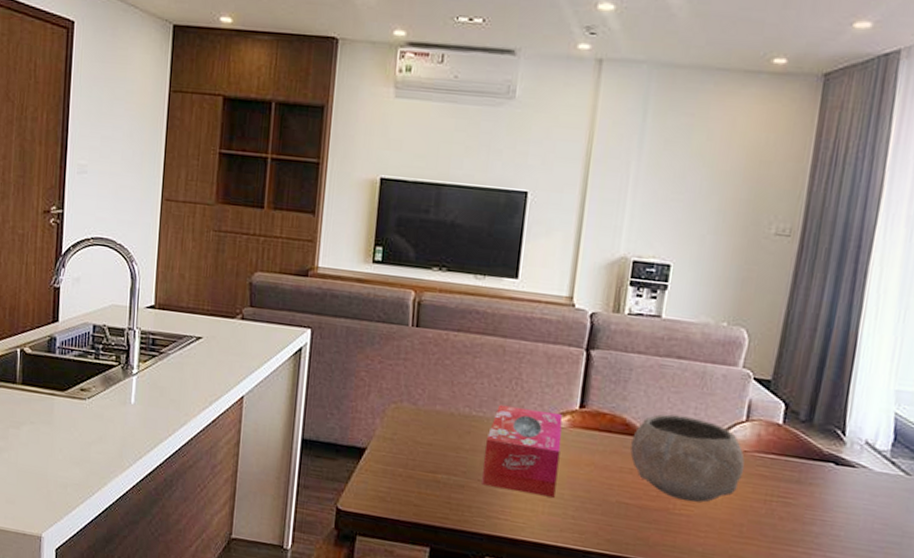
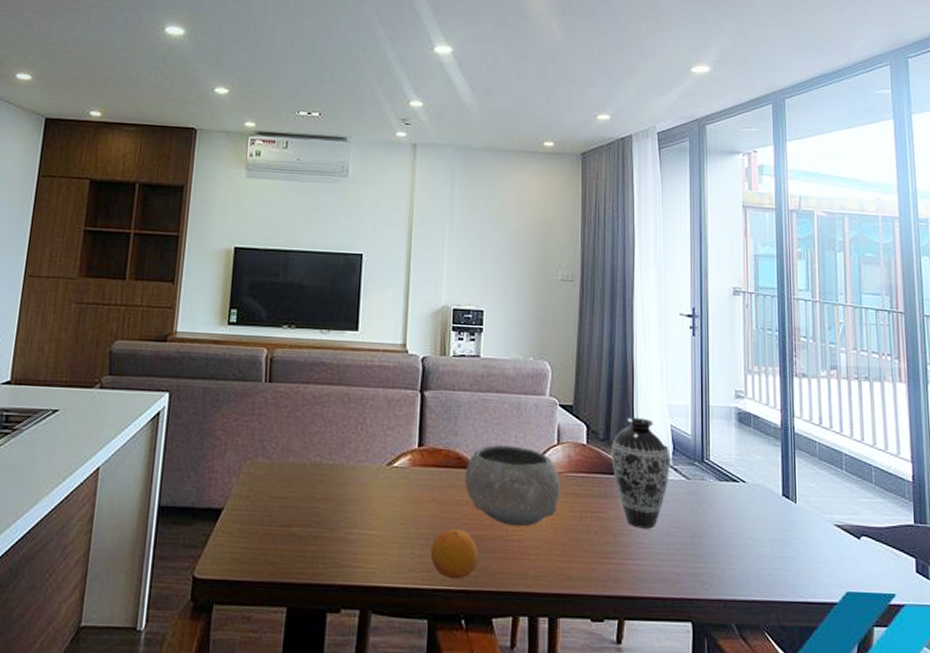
tissue box: present [482,404,563,498] -> none [334,450,405,538]
fruit: none [585,494,639,545] -> present [431,528,478,580]
decorative vase: none [811,399,890,523] -> present [612,417,671,529]

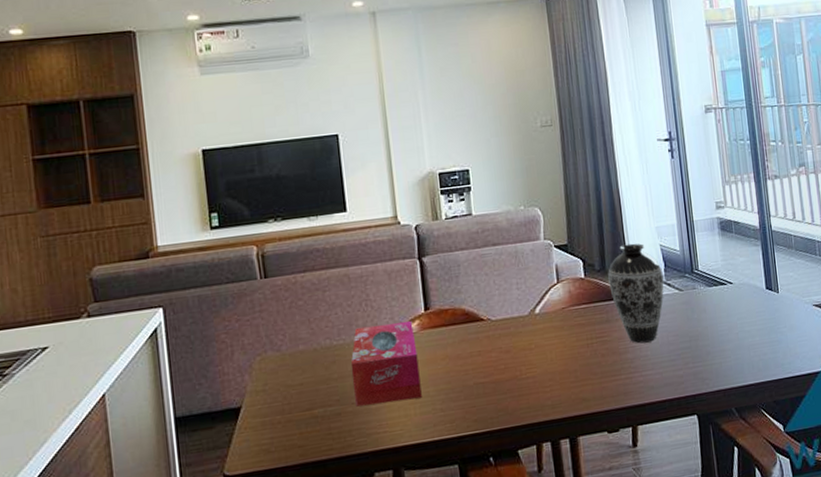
tissue box: none [334,450,405,538] -> present [350,321,422,407]
fruit: present [431,528,478,580] -> none [451,378,498,424]
bowl: present [465,445,561,527] -> none [473,291,566,366]

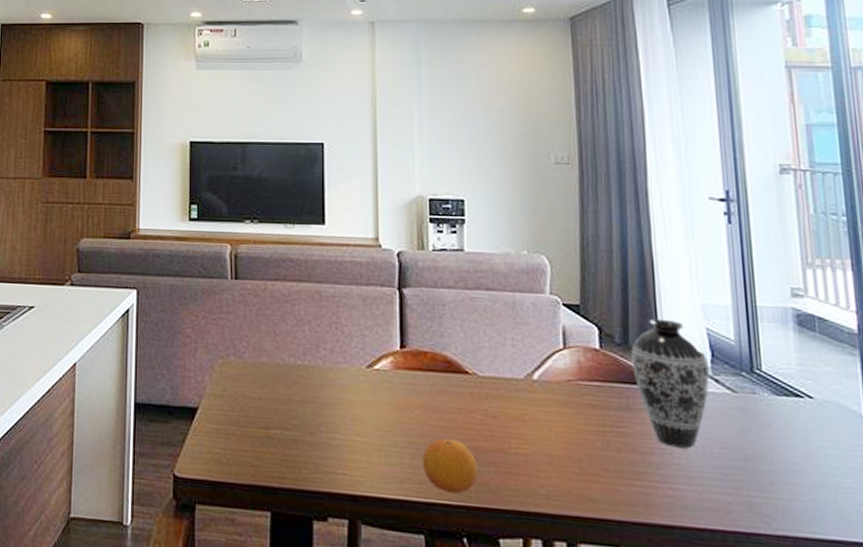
tissue box: present [350,321,422,407] -> none [313,351,389,446]
fruit: none [451,378,498,424] -> present [423,438,478,494]

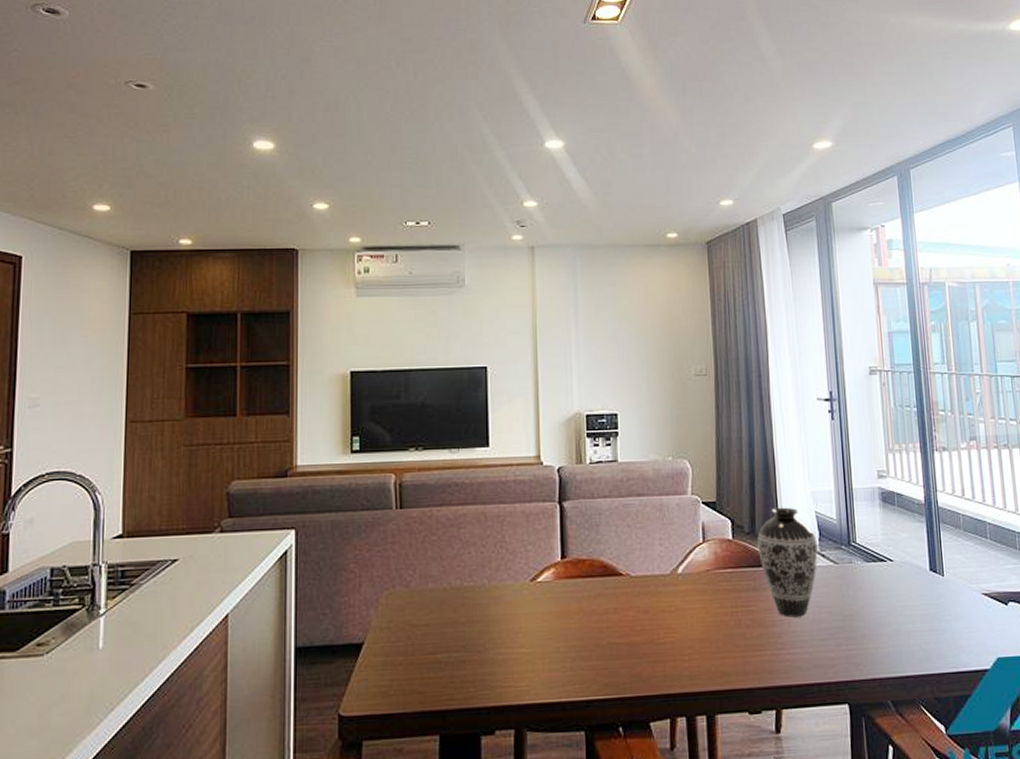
fruit: present [423,438,478,494] -> none [582,637,631,688]

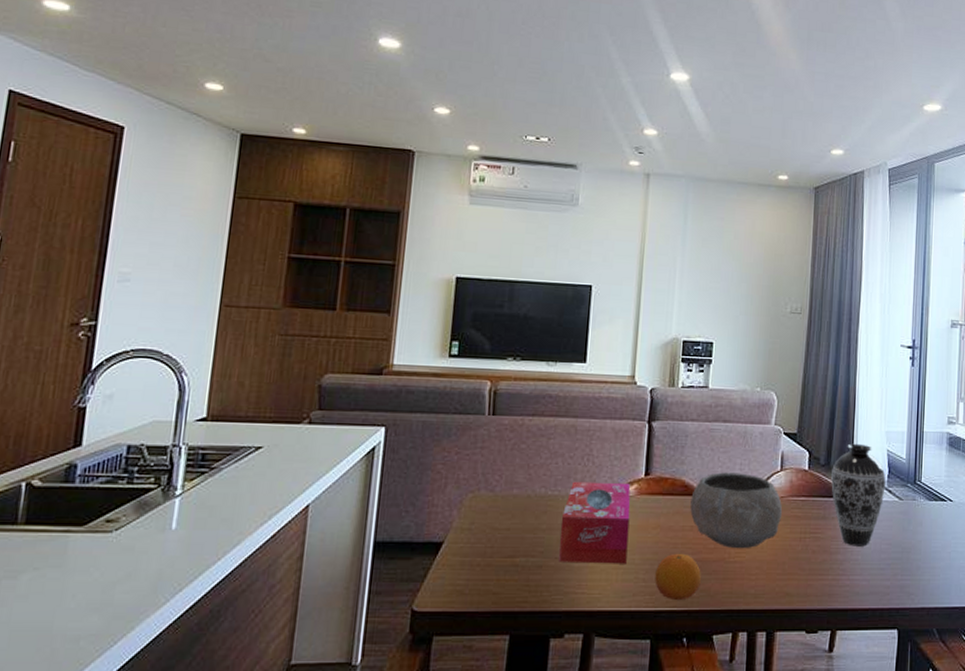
tissue box: none [480,568,552,656] -> present [559,481,631,564]
fruit: none [582,637,631,688] -> present [655,553,701,601]
bowl: none [612,548,710,629] -> present [690,472,783,549]

